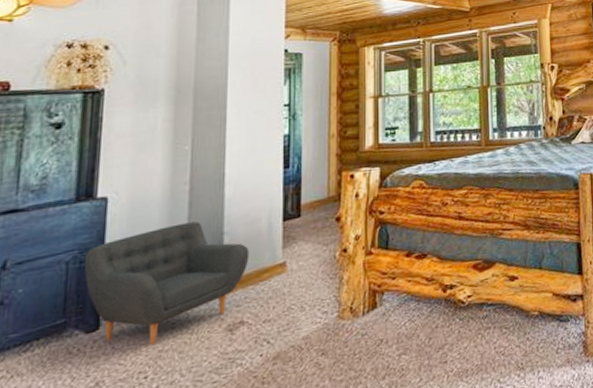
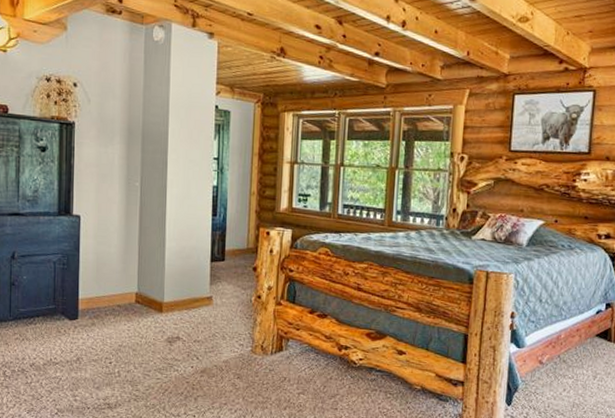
armchair: present [84,221,250,346] -> none [66,248,185,340]

